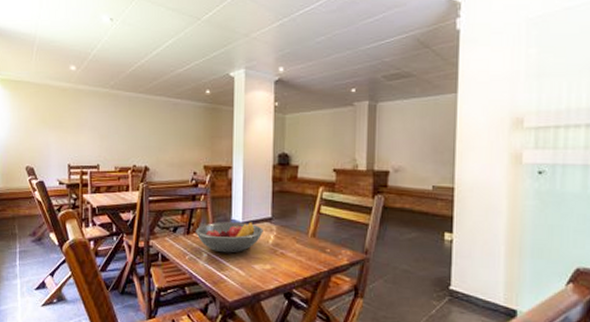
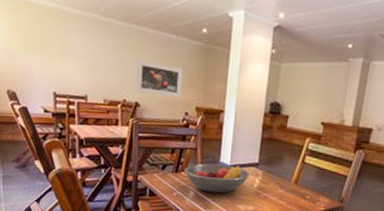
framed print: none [144,126,189,159] -> present [135,59,183,98]

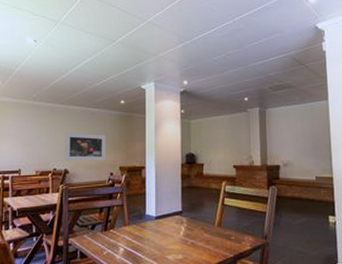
fruit bowl: present [183,163,250,193] -> none [112,216,175,246]

